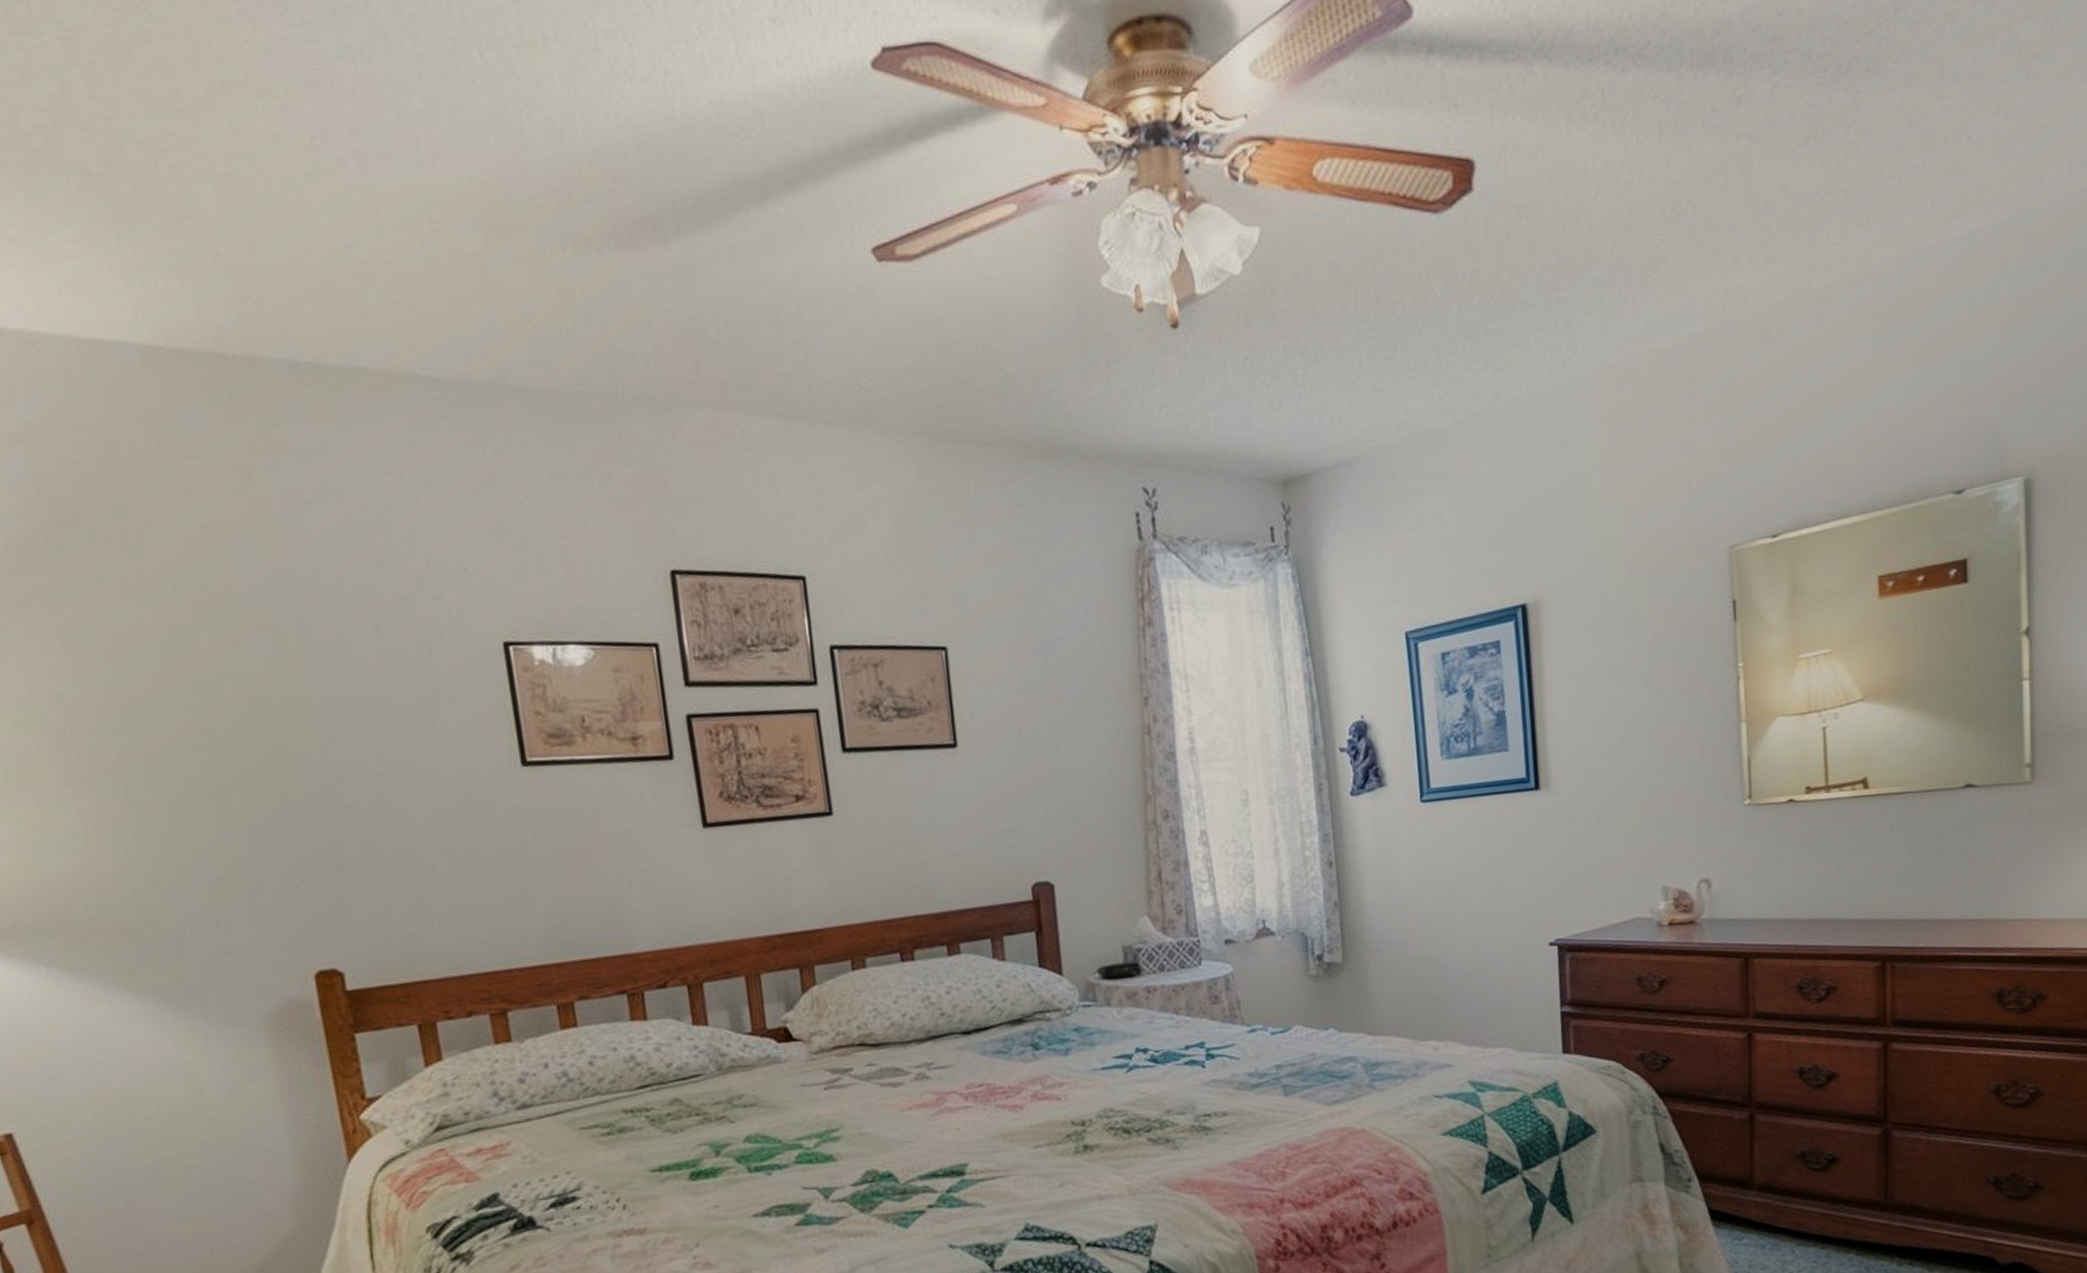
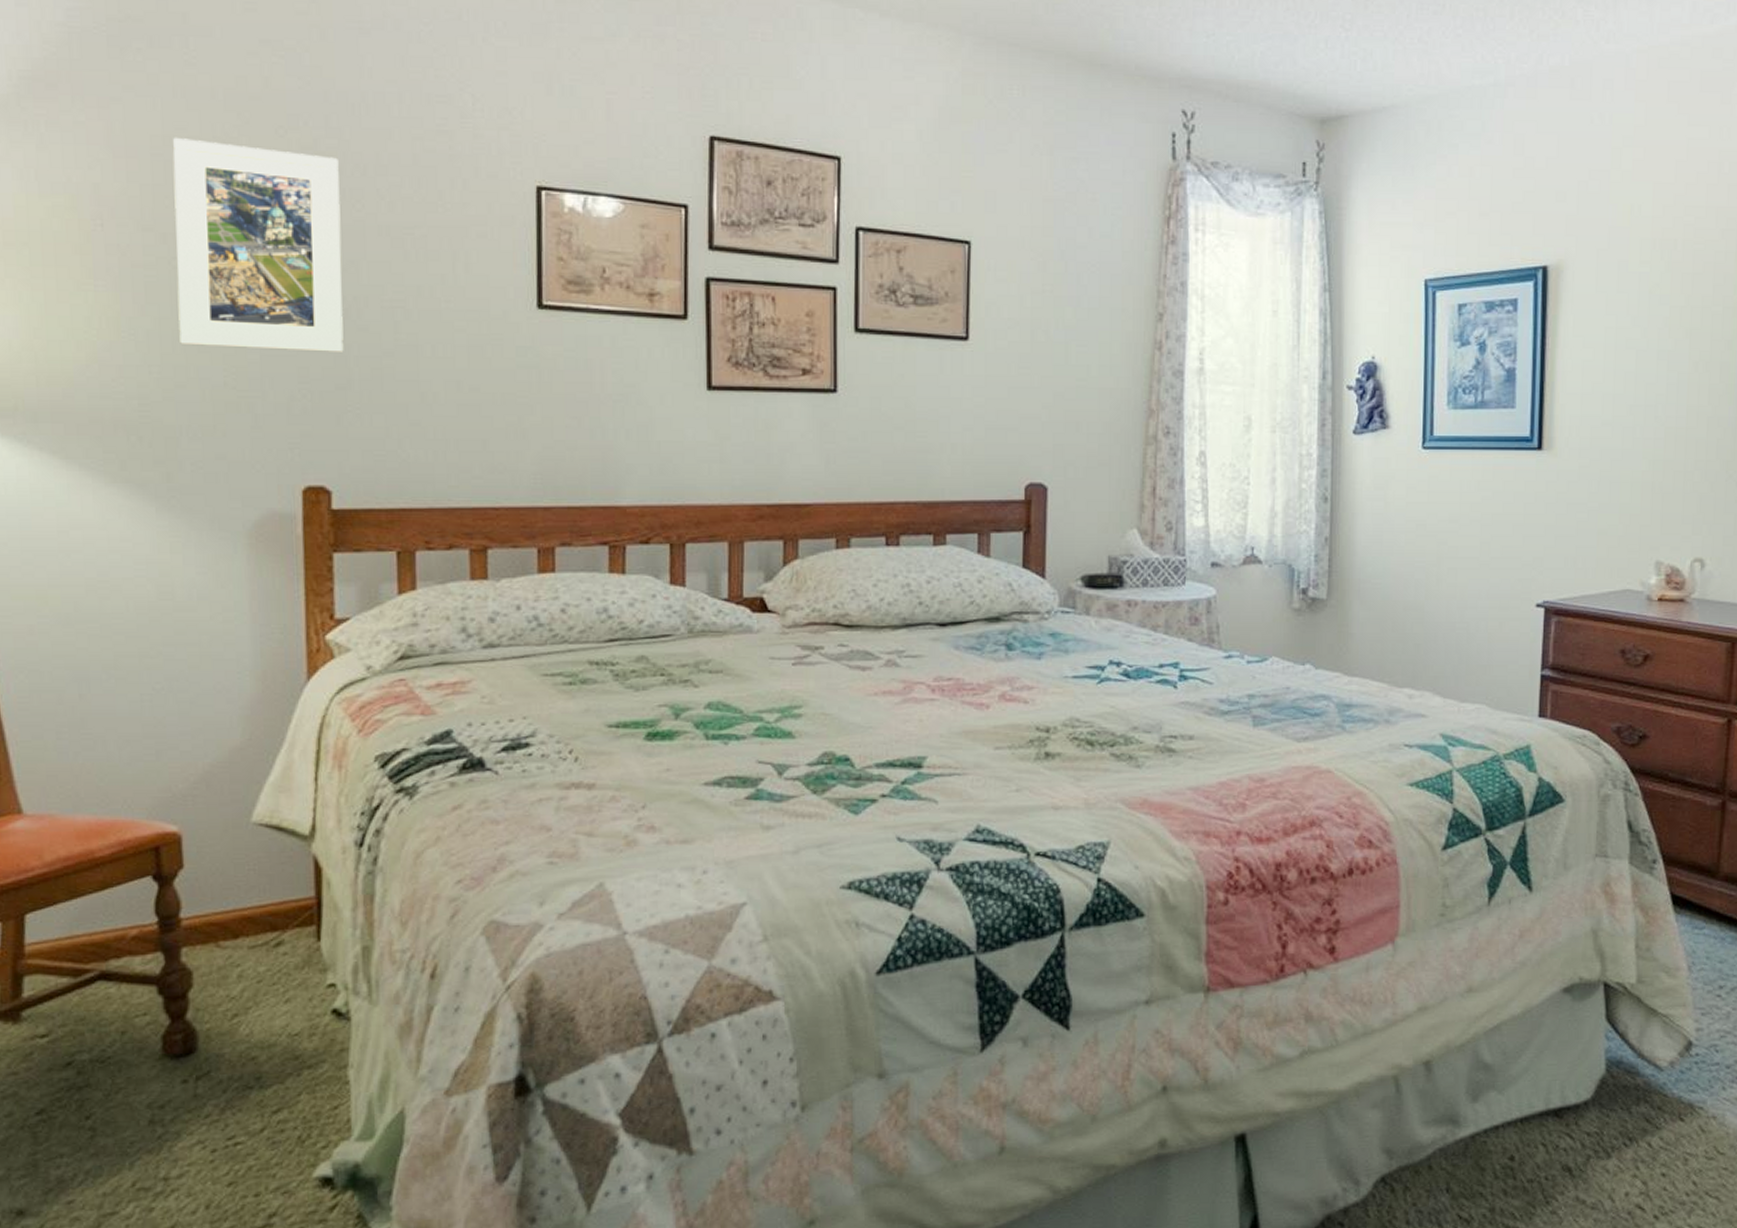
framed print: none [129,634,335,845] -> present [172,137,344,352]

